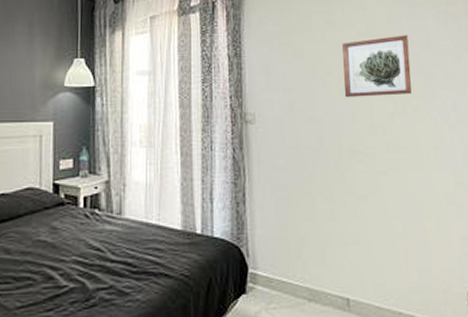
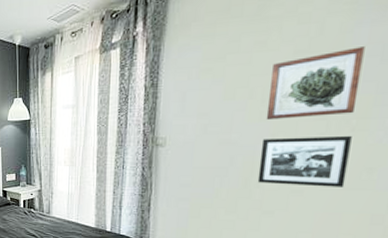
picture frame: none [345,115,419,167] -> present [257,135,352,187]

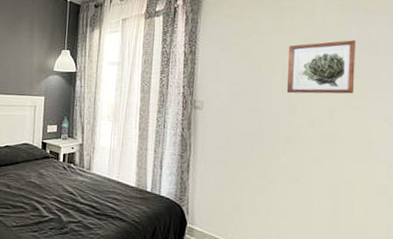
picture frame: present [257,135,352,187] -> none [283,110,354,159]

